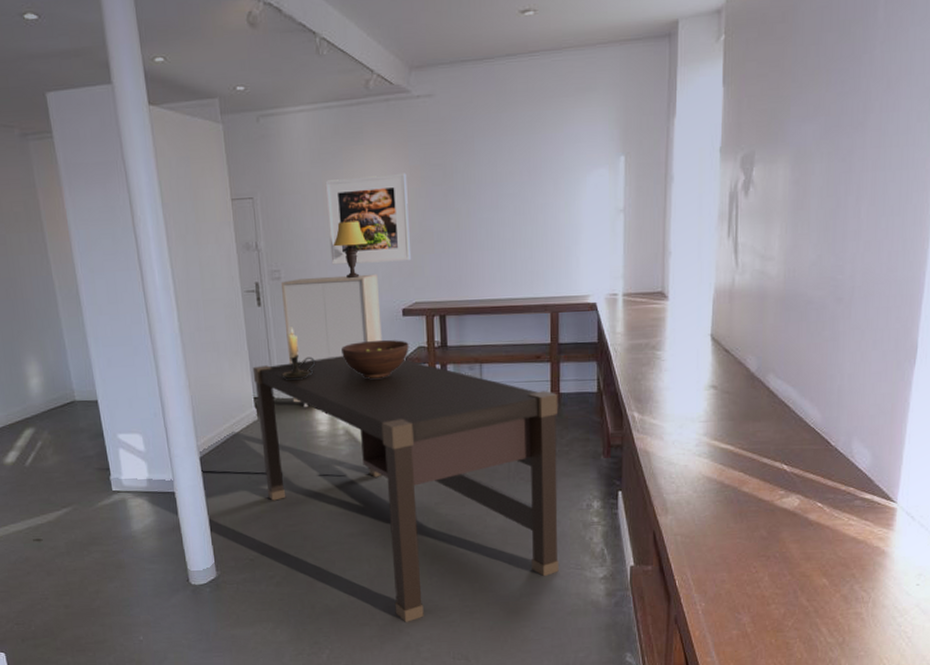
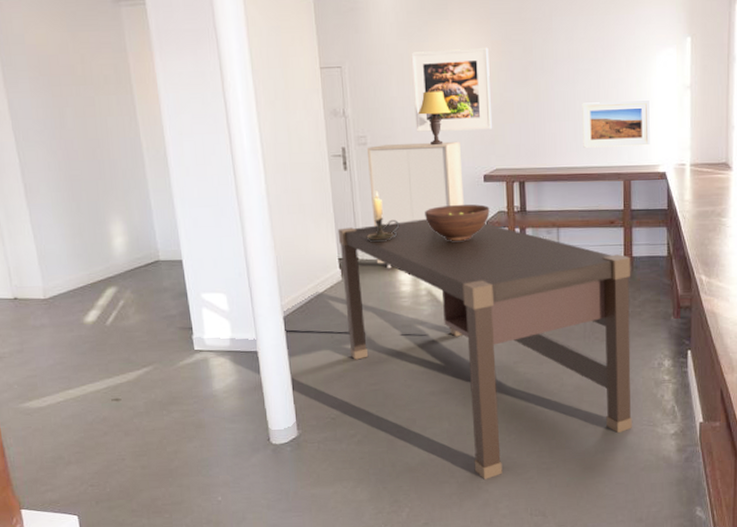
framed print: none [506,225,579,279] -> present [582,99,650,148]

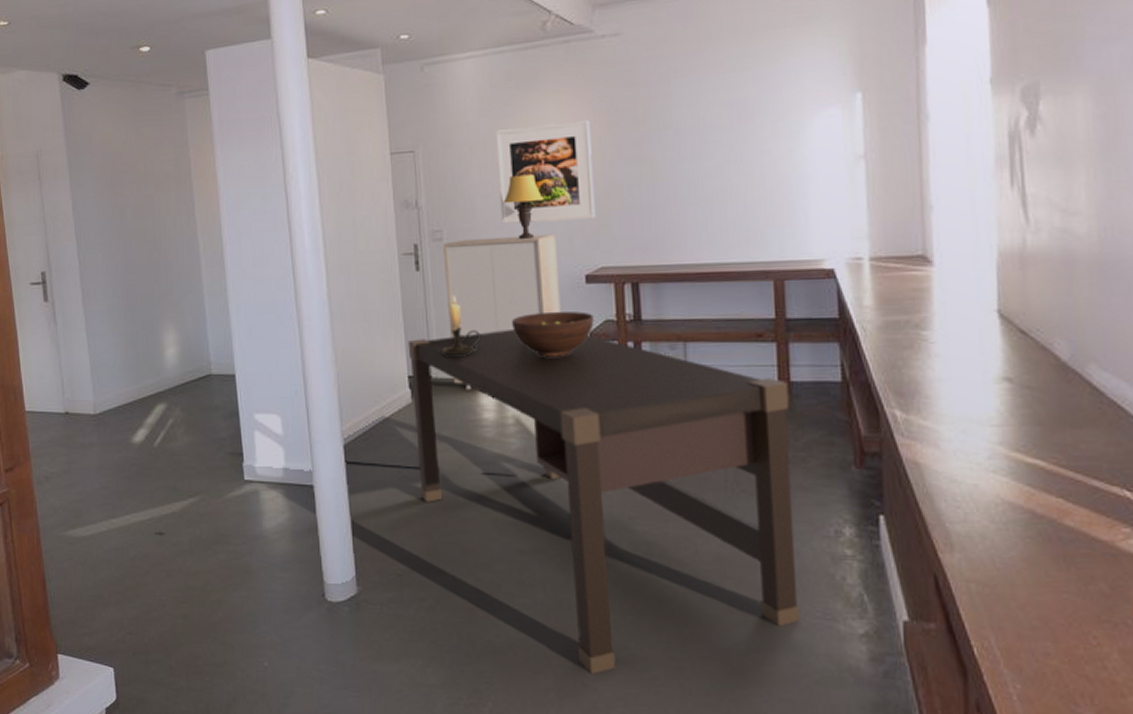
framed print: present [582,99,650,148] -> none [713,174,810,239]

